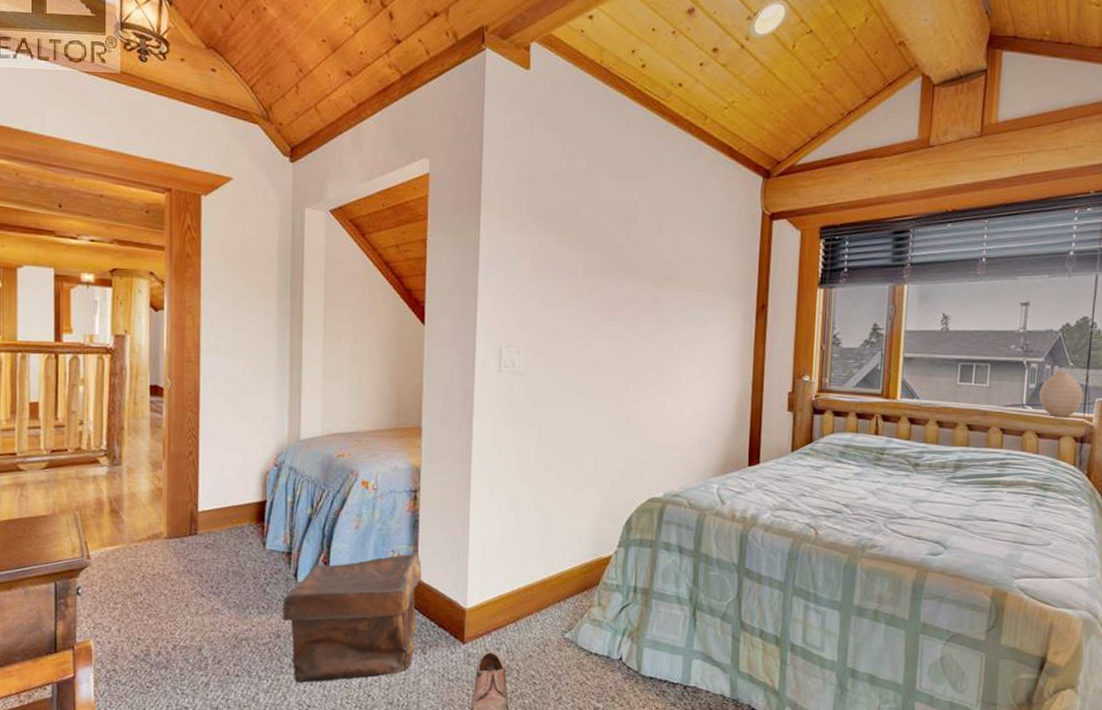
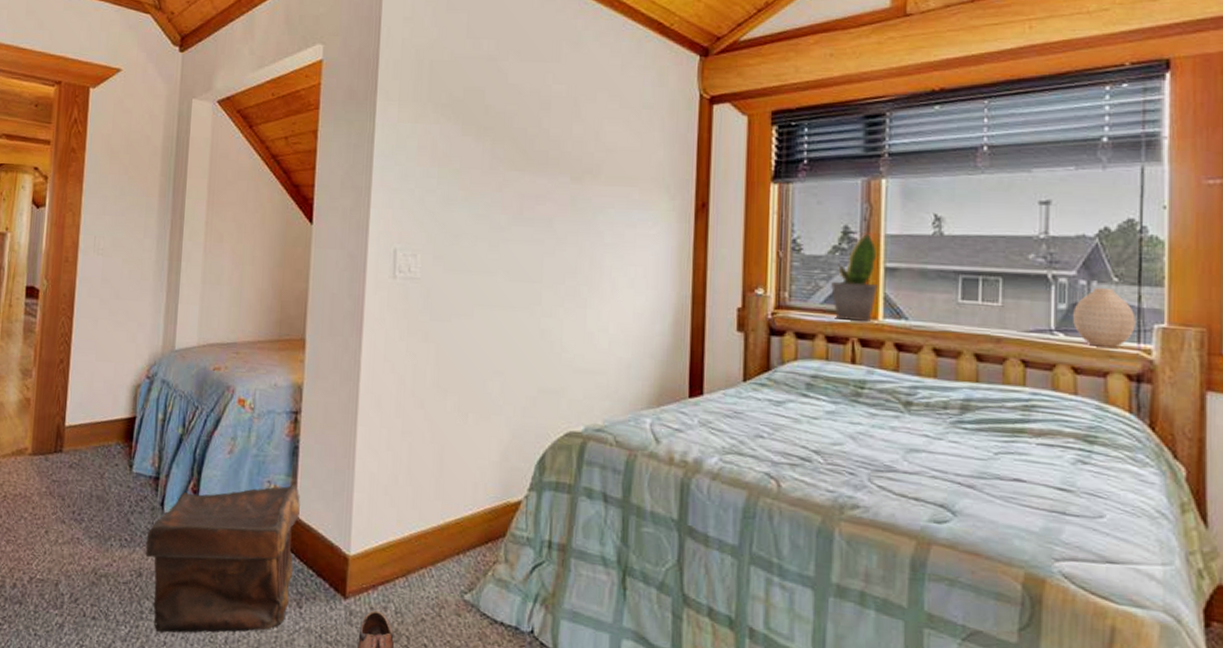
potted plant: none [861,329,898,401] -> present [830,233,878,321]

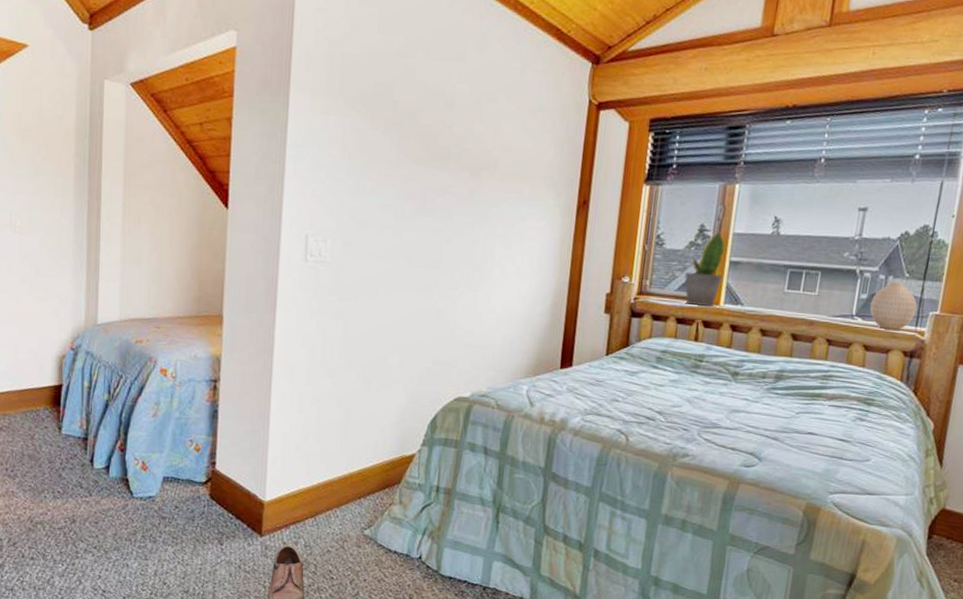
pouch: present [145,484,300,633] -> none [78,442,220,568]

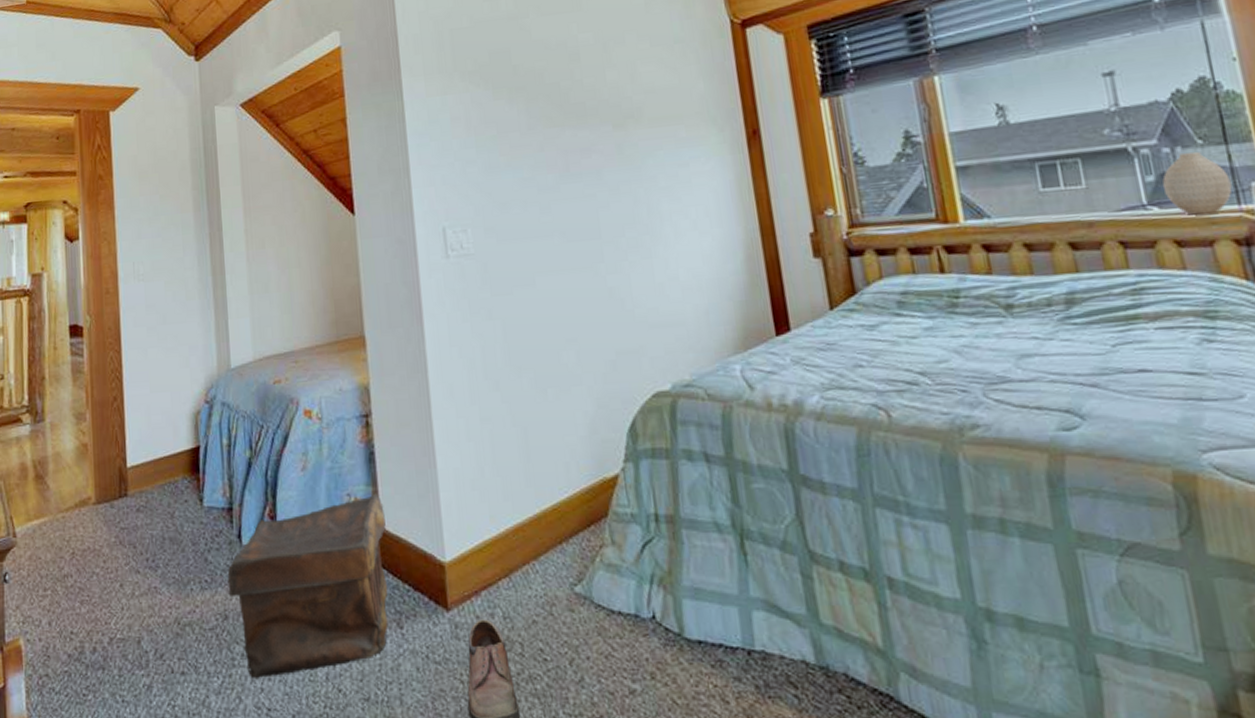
pouch: none [78,442,220,568] -> present [227,493,388,678]
potted plant: present [684,231,725,306] -> none [901,134,954,229]

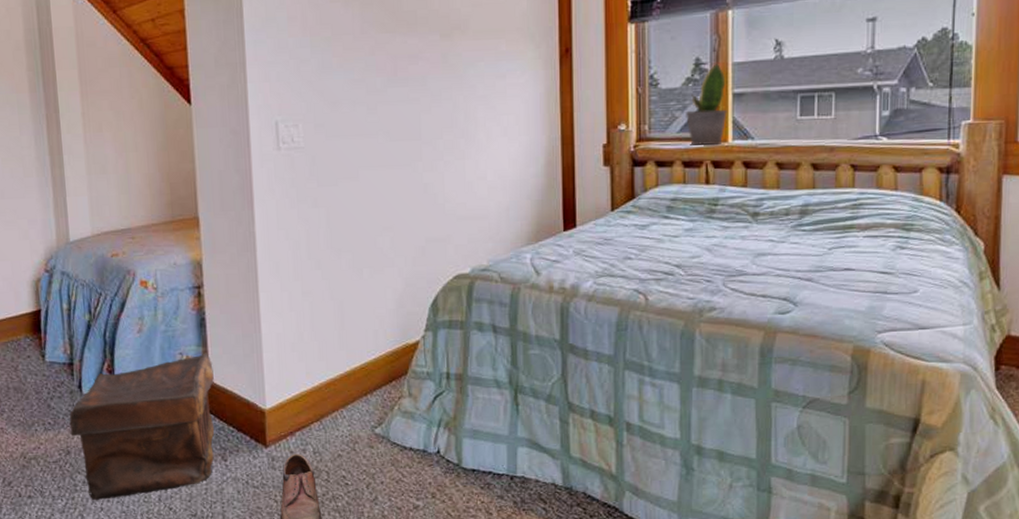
potted plant: none [901,134,954,229] -> present [685,63,727,145]
vase: present [1162,152,1233,215] -> none [895,93,947,146]

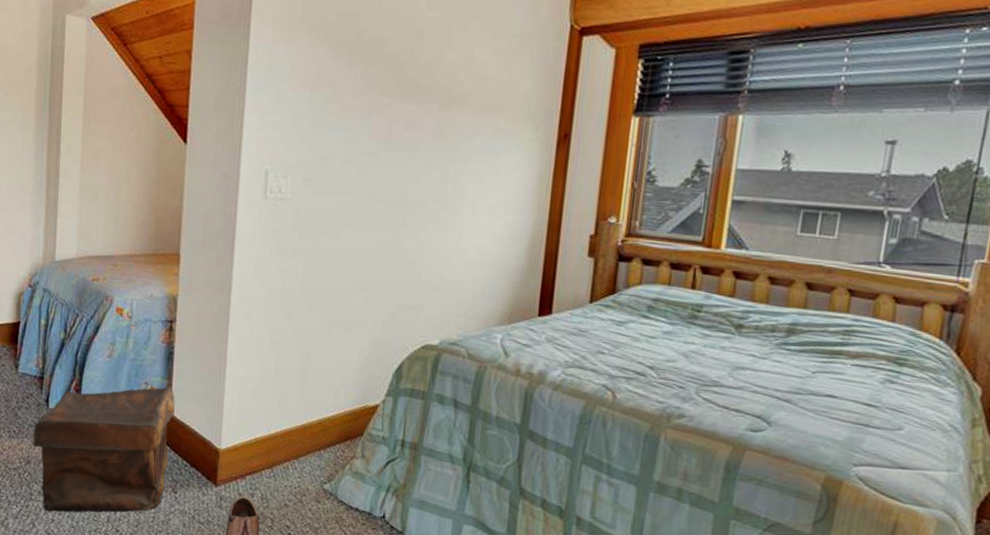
potted plant: present [685,63,727,145] -> none [679,167,727,250]

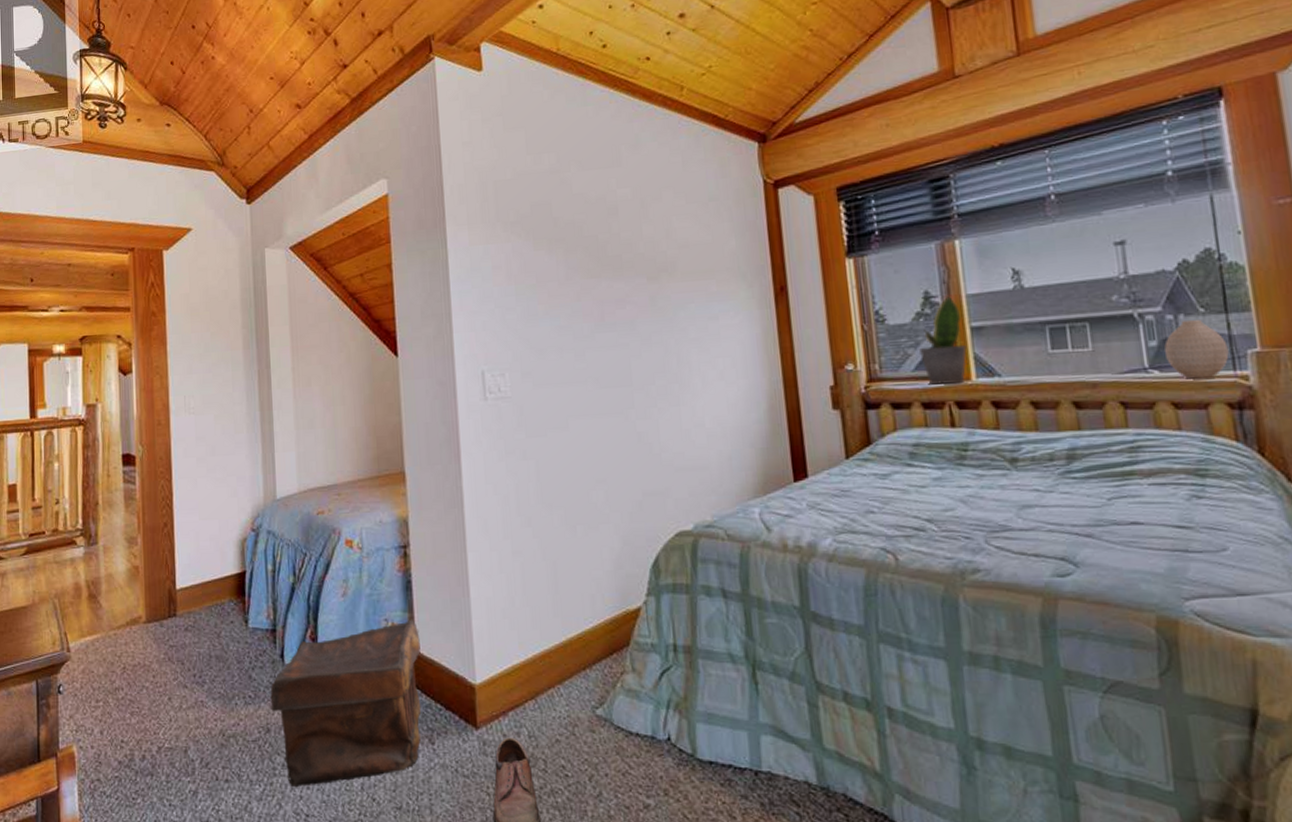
potted plant: none [679,167,727,250] -> present [918,295,967,385]
vase: none [900,225,959,280] -> present [1164,320,1229,379]

